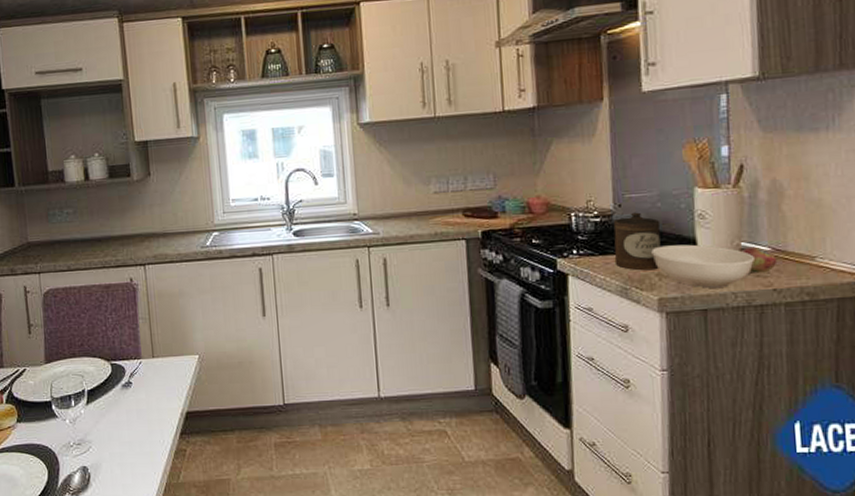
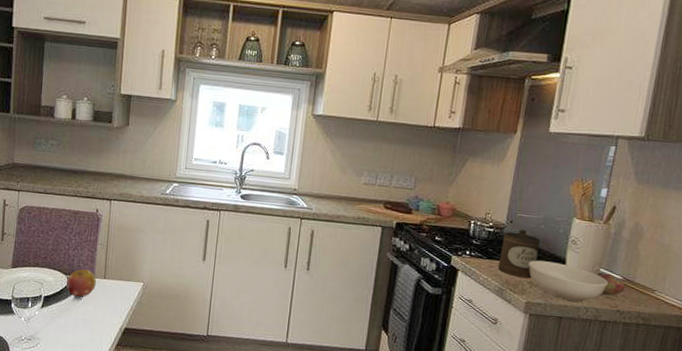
fruit: none [109,350,145,384] -> present [66,269,97,297]

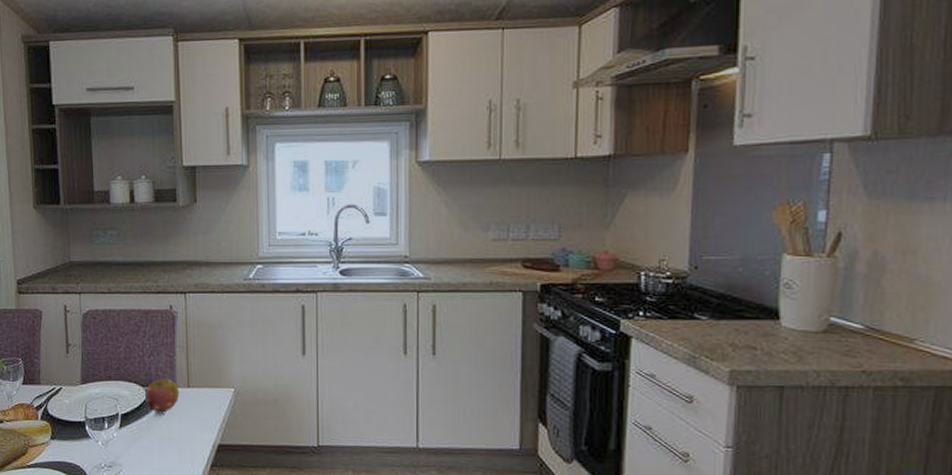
canister: present [498,229,541,279] -> none [686,276,740,340]
bowl: present [527,260,609,302] -> none [725,314,845,364]
fruit: present [599,273,626,296] -> none [830,322,870,352]

